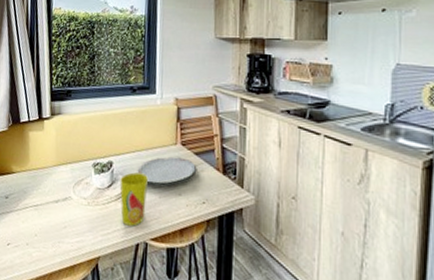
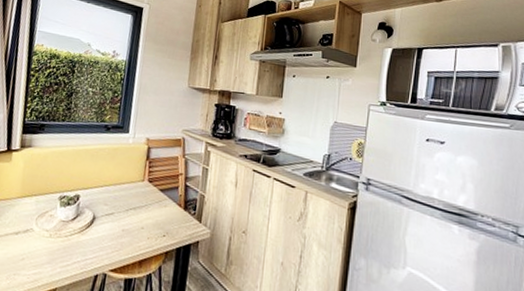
cup: present [120,172,148,226] -> none [82,206,113,258]
plate: present [137,156,197,187] -> none [103,192,161,221]

